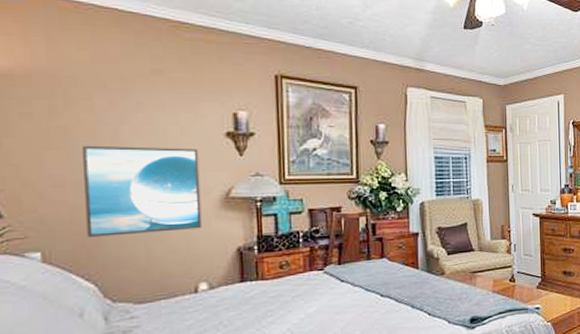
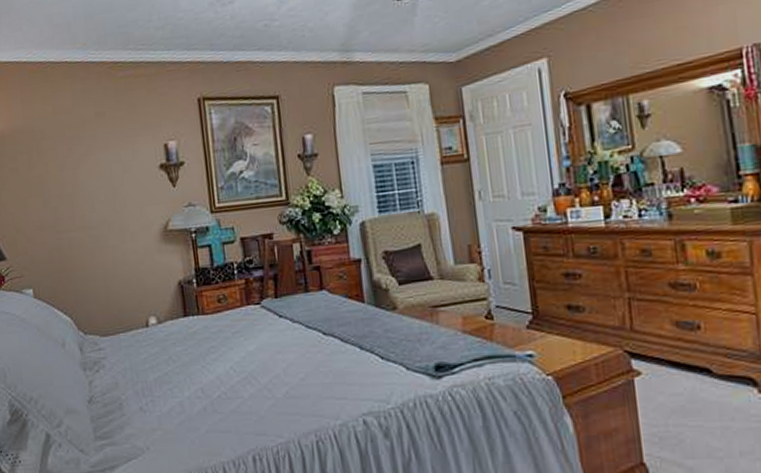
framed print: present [83,145,202,237] -> none [53,184,147,275]

